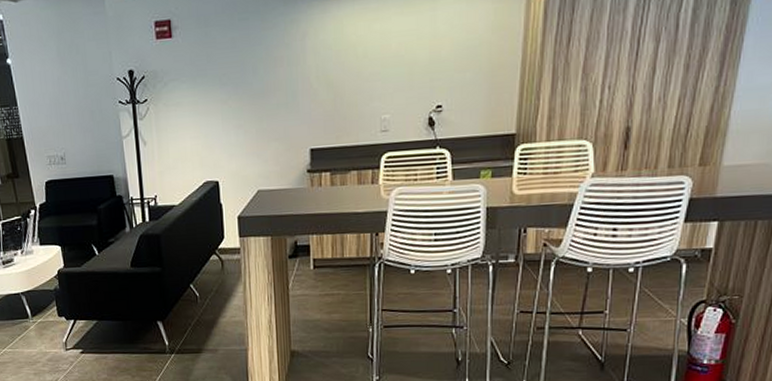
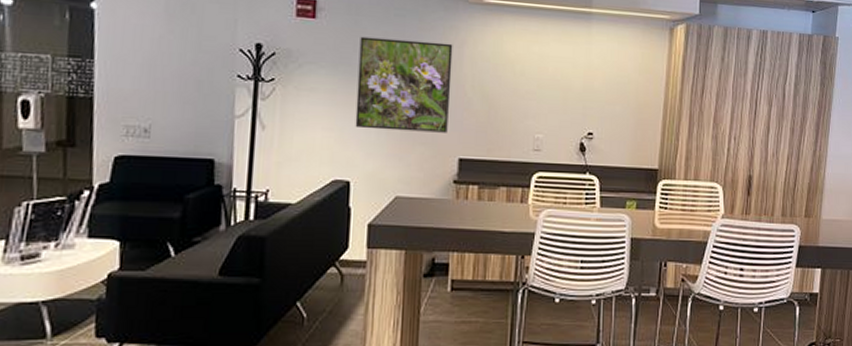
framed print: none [211,38,298,133] -> present [355,36,453,133]

